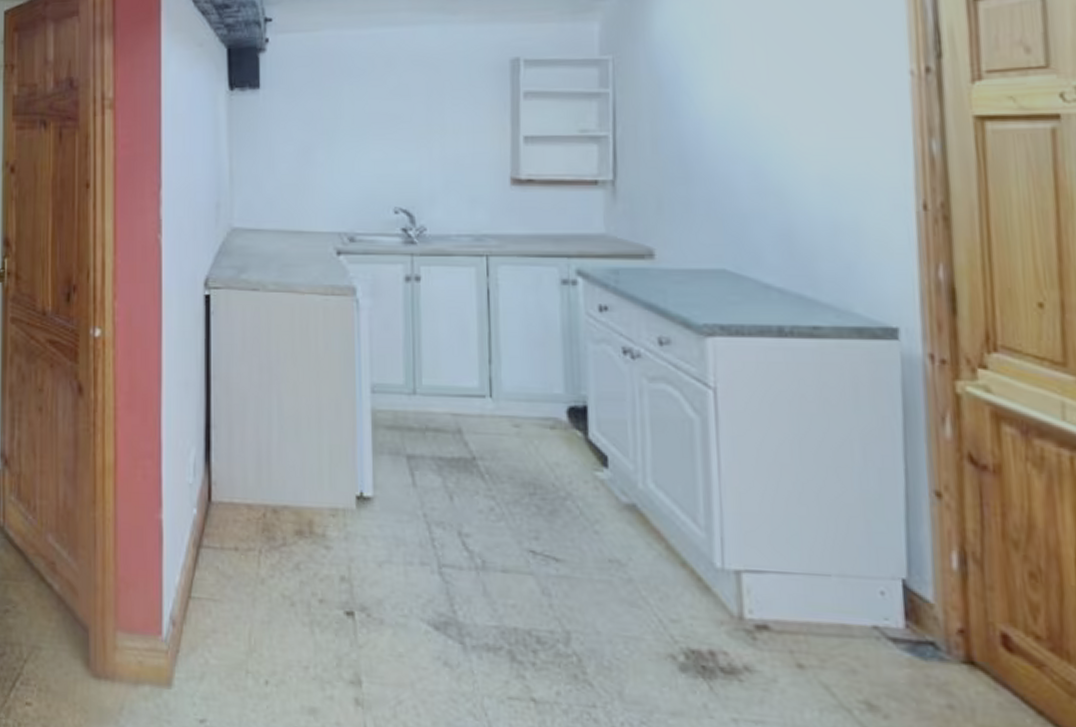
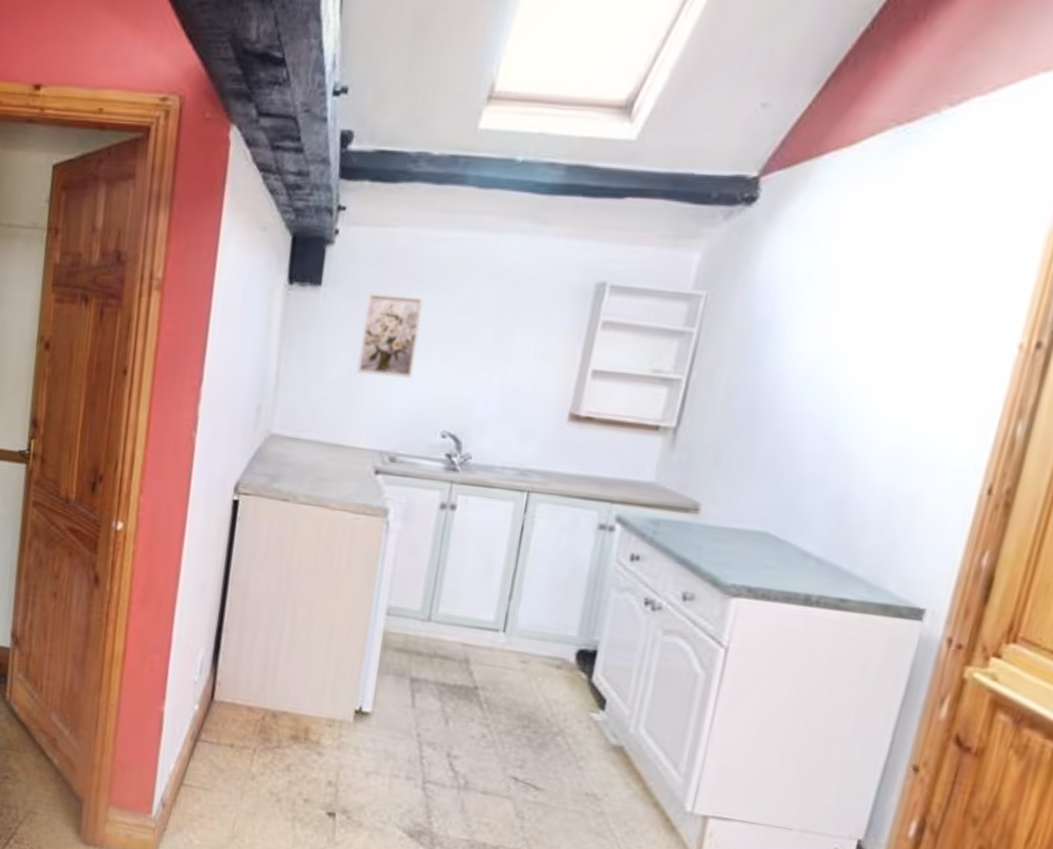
wall art: none [303,88,358,163] -> present [357,292,424,379]

